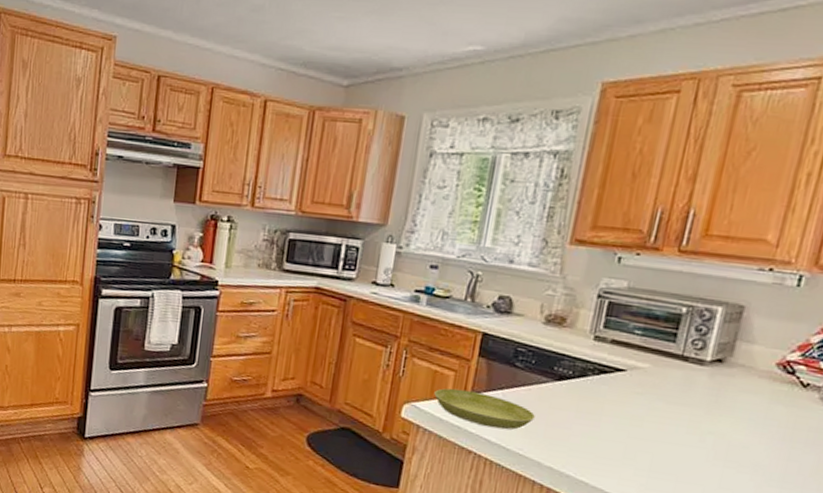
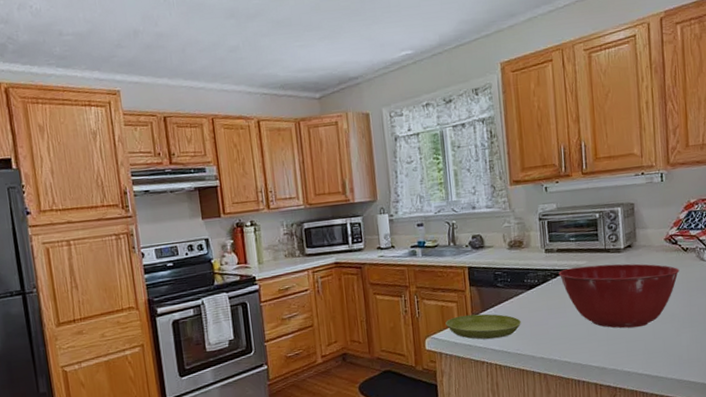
mixing bowl: none [604,367,787,468] -> present [558,263,680,328]

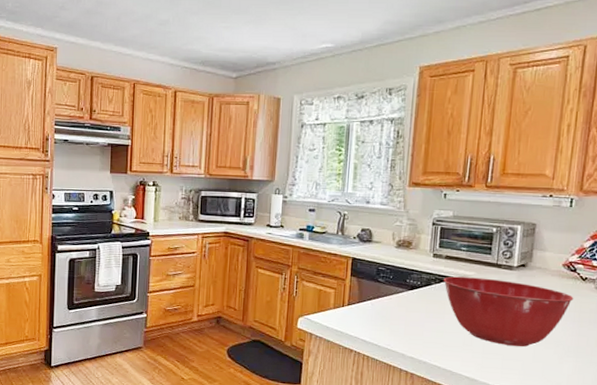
saucer: present [445,314,521,340] -> none [321,302,396,331]

